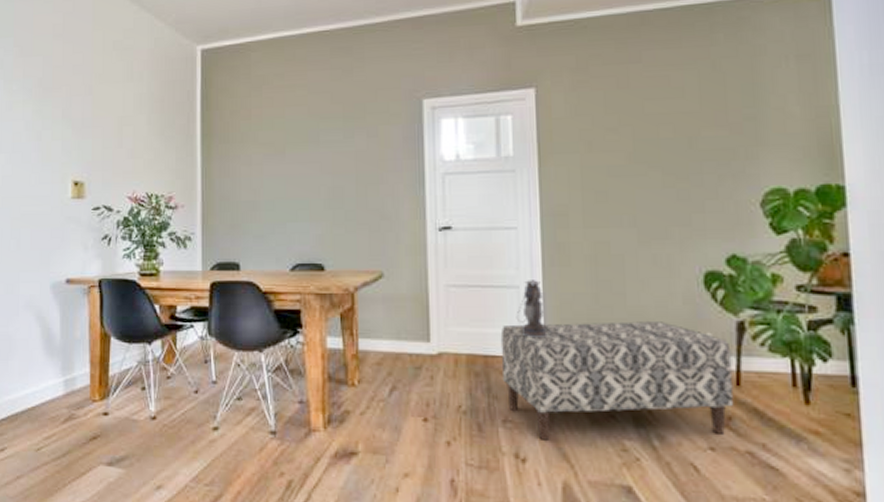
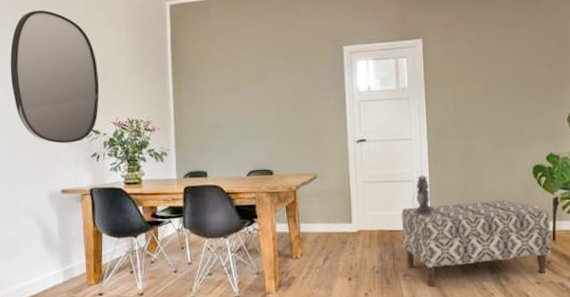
home mirror: none [16,59,115,222] -> present [10,10,100,144]

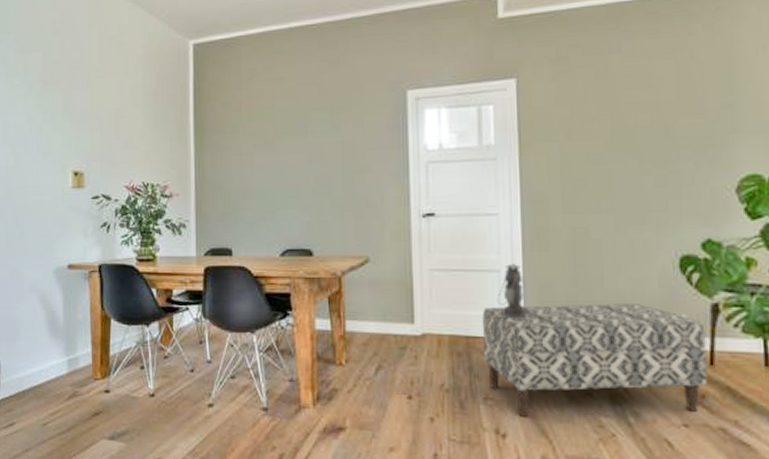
home mirror: present [10,10,100,144] -> none [18,55,112,211]

